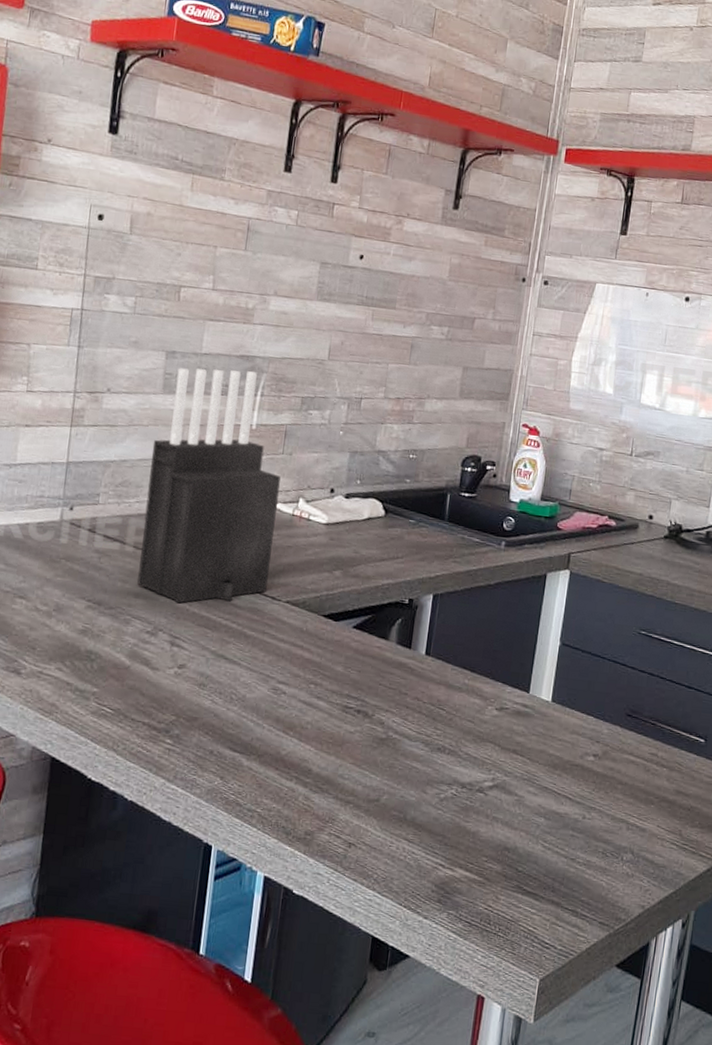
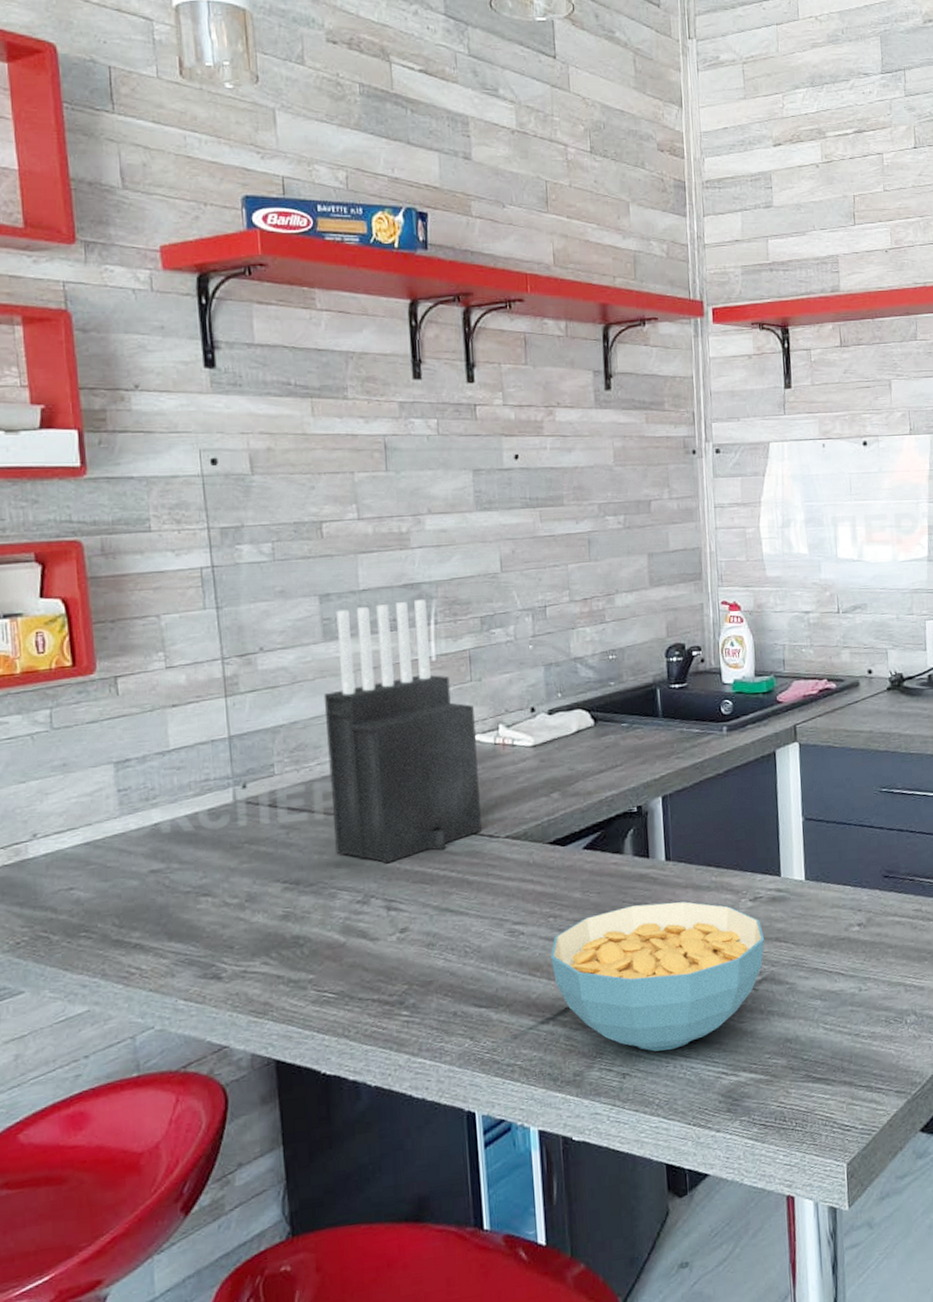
cereal bowl: none [304,689,503,832] -> present [551,901,765,1052]

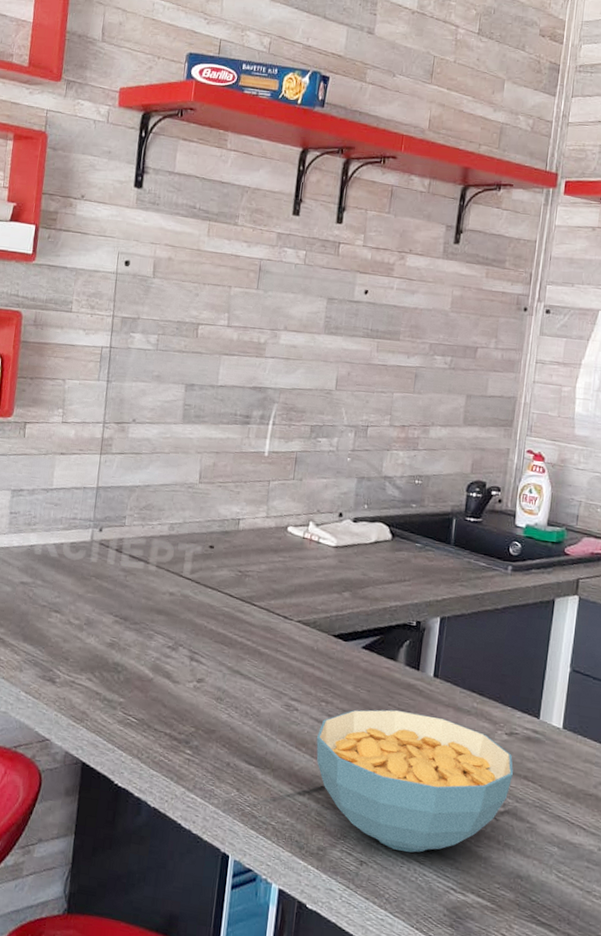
knife block: present [323,600,482,864] -> none [160,399,292,621]

